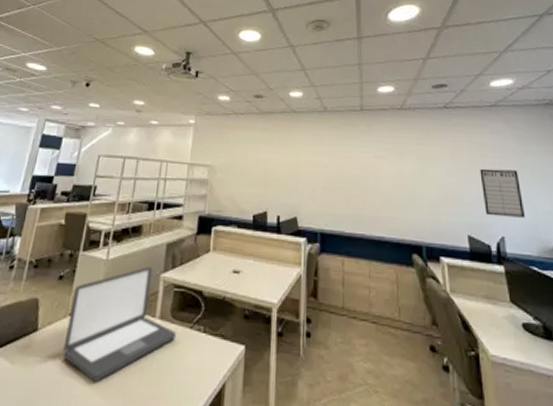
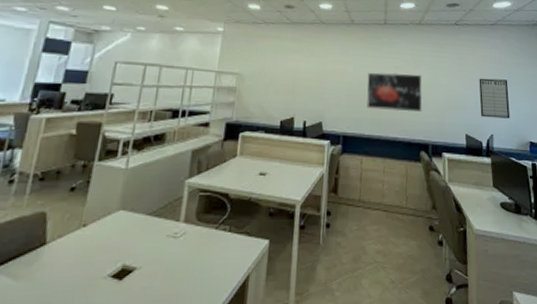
laptop: present [63,267,177,382] -> none [76,174,202,288]
wall art: none [344,163,411,208] -> present [367,72,423,112]

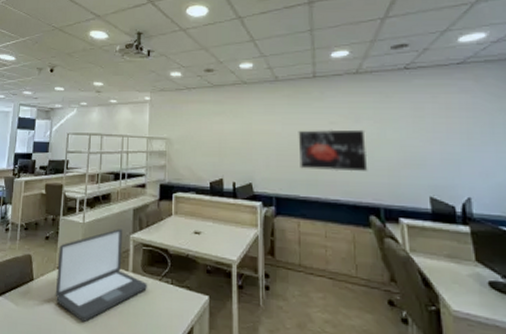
laptop: none [76,174,202,288] -> present [55,229,148,322]
writing board: present [479,78,510,119] -> none [444,129,496,178]

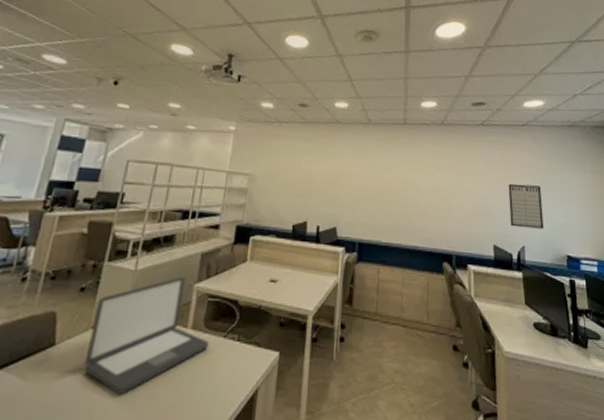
wall art: present [298,129,368,172] -> none [384,175,446,219]
writing board: none [444,129,496,178] -> present [508,183,544,229]

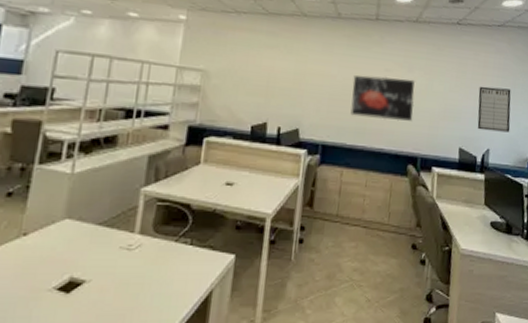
laptop: present [84,277,210,394] -> none [17,181,160,301]
wall art: none [384,175,446,219] -> present [350,75,415,121]

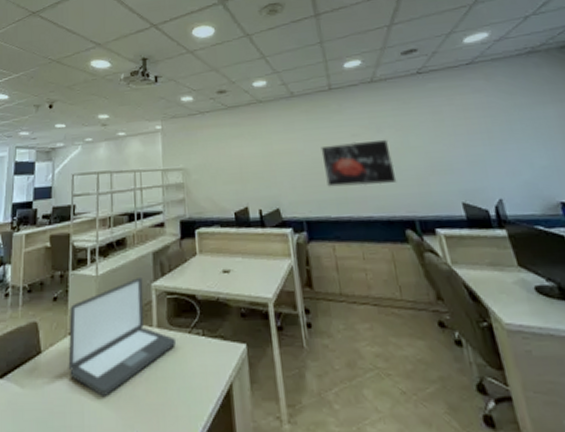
laptop: none [17,181,160,301] -> present [68,278,177,396]
writing board: present [477,86,511,133] -> none [465,127,523,179]

